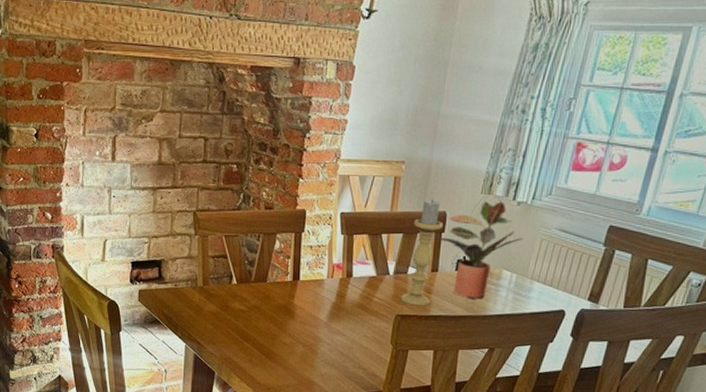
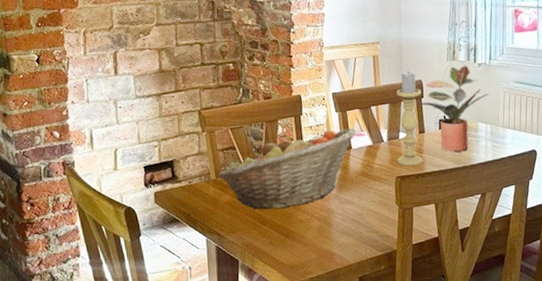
fruit basket: none [205,252,361,328] -> present [217,128,356,210]

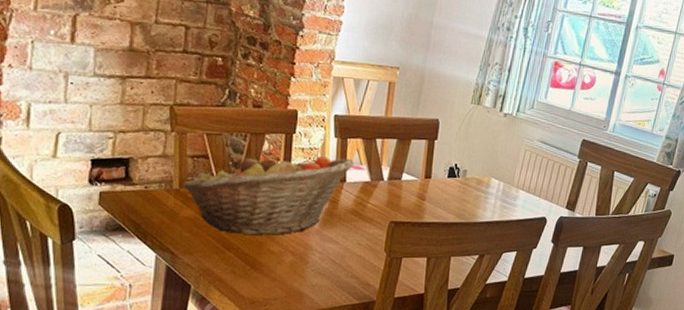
candle holder: present [396,70,423,166] -> none [394,106,436,213]
potted plant: present [418,65,489,153] -> none [430,111,509,207]

